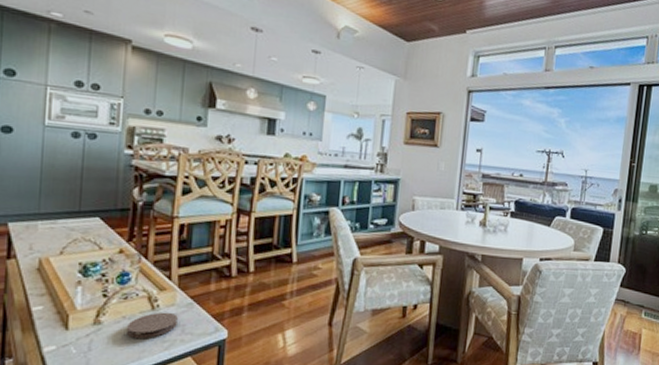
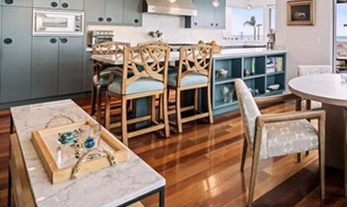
coaster: present [127,312,178,338] -> none [94,167,129,188]

